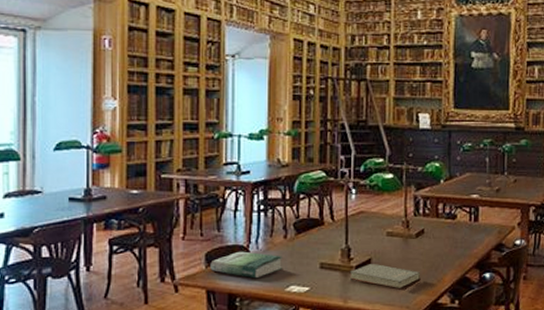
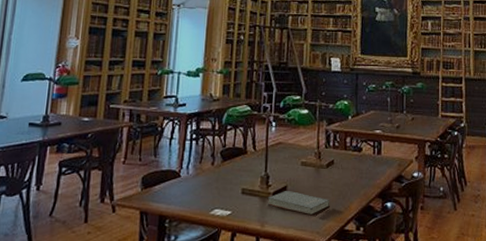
book: present [210,251,282,279] -> none [145,176,209,202]

